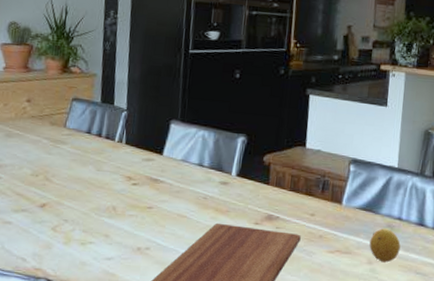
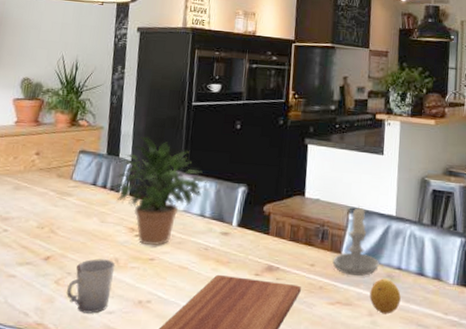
cup: none [64,206,113,260] -> present [66,259,116,314]
potted plant: none [102,84,207,195] -> present [107,136,209,246]
candle: none [333,157,380,226] -> present [332,206,379,277]

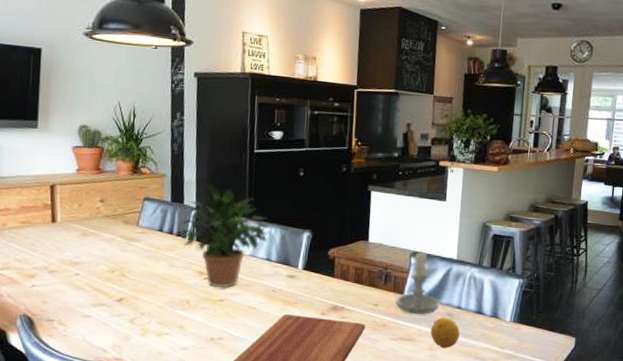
cup: present [66,259,116,314] -> none [142,300,187,350]

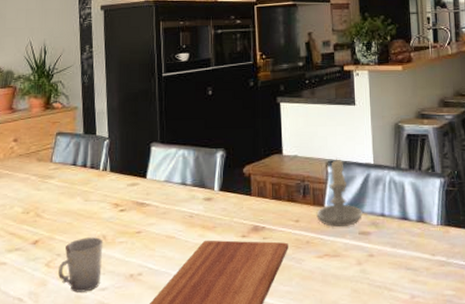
cup: none [142,300,187,350] -> present [58,237,103,293]
potted plant: present [174,184,274,288] -> none [88,112,187,219]
fruit: present [430,317,460,349] -> none [356,226,387,262]

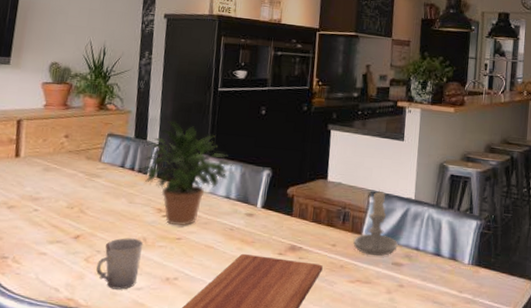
potted plant: none [88,112,187,219] -> present [135,121,234,226]

